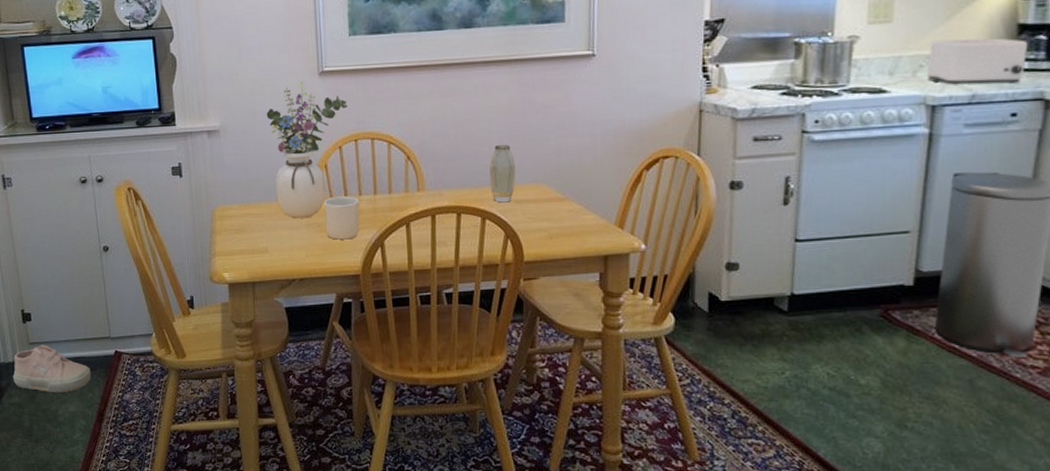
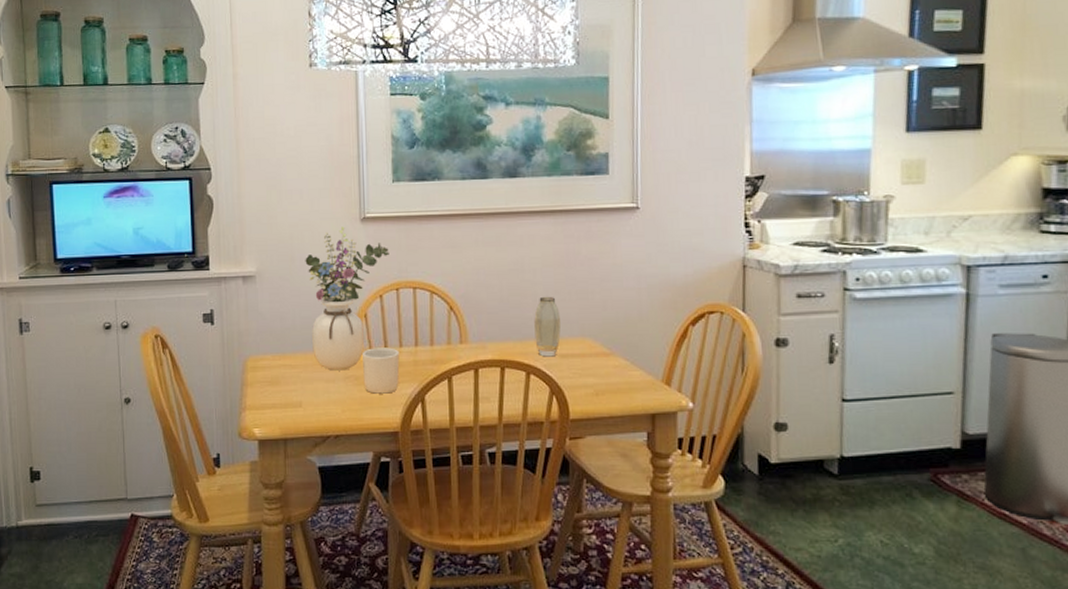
shoe: present [13,345,91,392] -> none [15,507,103,561]
toaster: present [926,38,1028,85] -> none [959,201,1054,246]

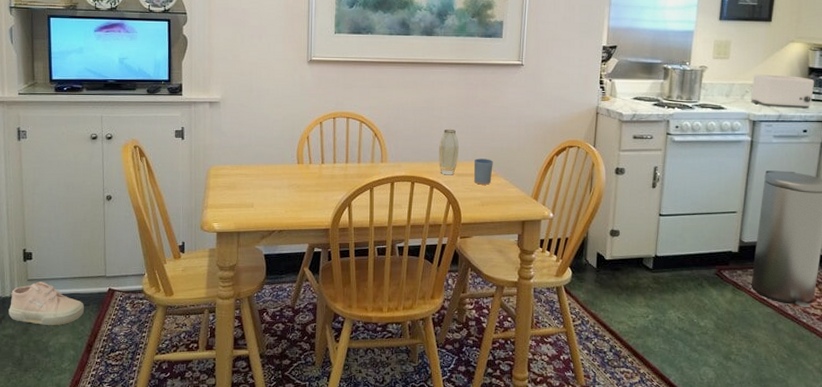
shoe: none [15,507,103,561] -> present [8,281,84,325]
bouquet: present [305,226,389,371] -> none [261,66,329,180]
mug: present [361,347,400,394] -> none [303,163,333,199]
mug: none [581,333,608,368] -> present [473,158,493,185]
toaster: none [959,201,1054,246] -> present [750,74,815,109]

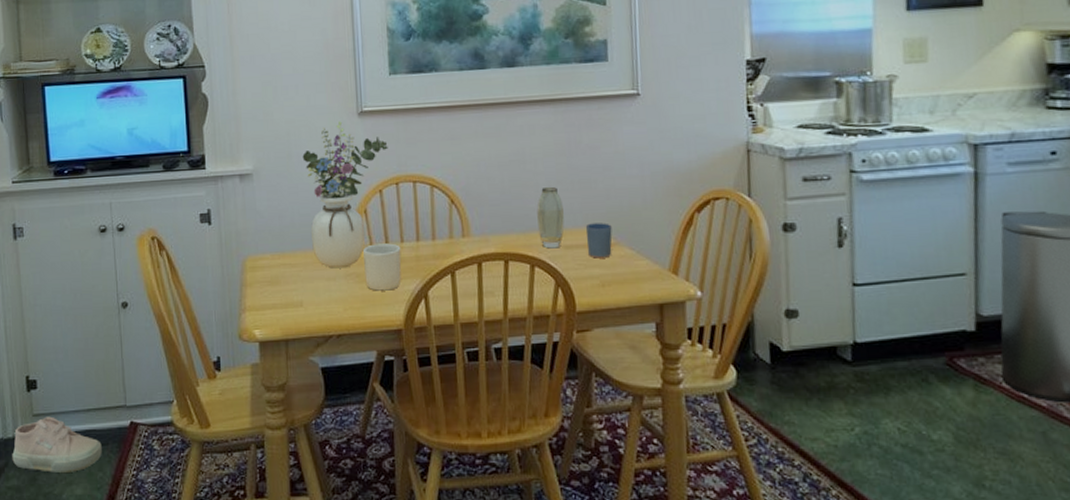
bouquet: none [261,66,329,180] -> present [302,121,388,269]
mug: none [303,163,333,199] -> present [362,243,402,291]
toaster: present [750,74,815,109] -> none [965,77,1059,124]

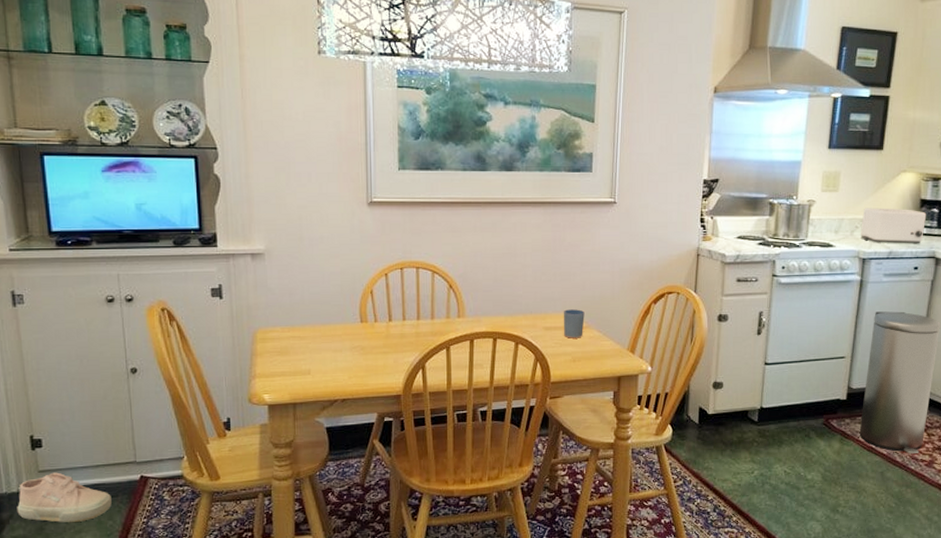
bouquet: present [302,121,388,269] -> none [313,209,395,342]
mug: present [362,243,402,291] -> none [367,321,403,362]
vase: present [537,186,564,249] -> none [523,277,546,329]
toaster: none [965,77,1059,124] -> present [860,208,927,244]

